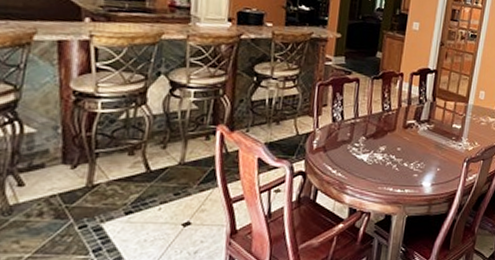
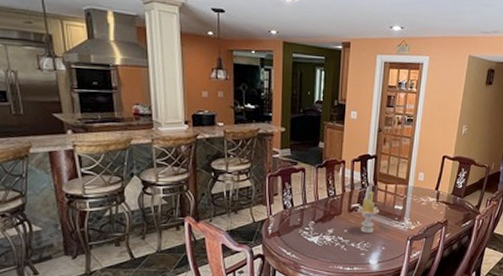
candle: none [414,108,437,153] -> present [358,191,380,234]

